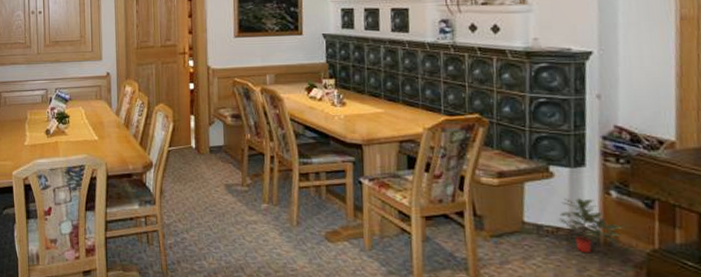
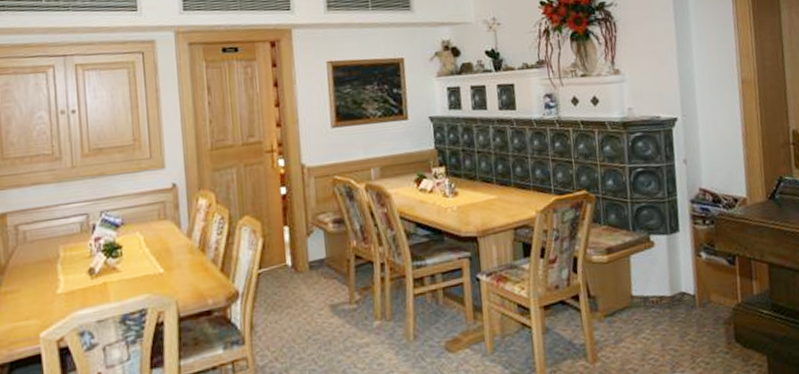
potted plant: present [558,198,626,254] -> none [661,264,715,318]

